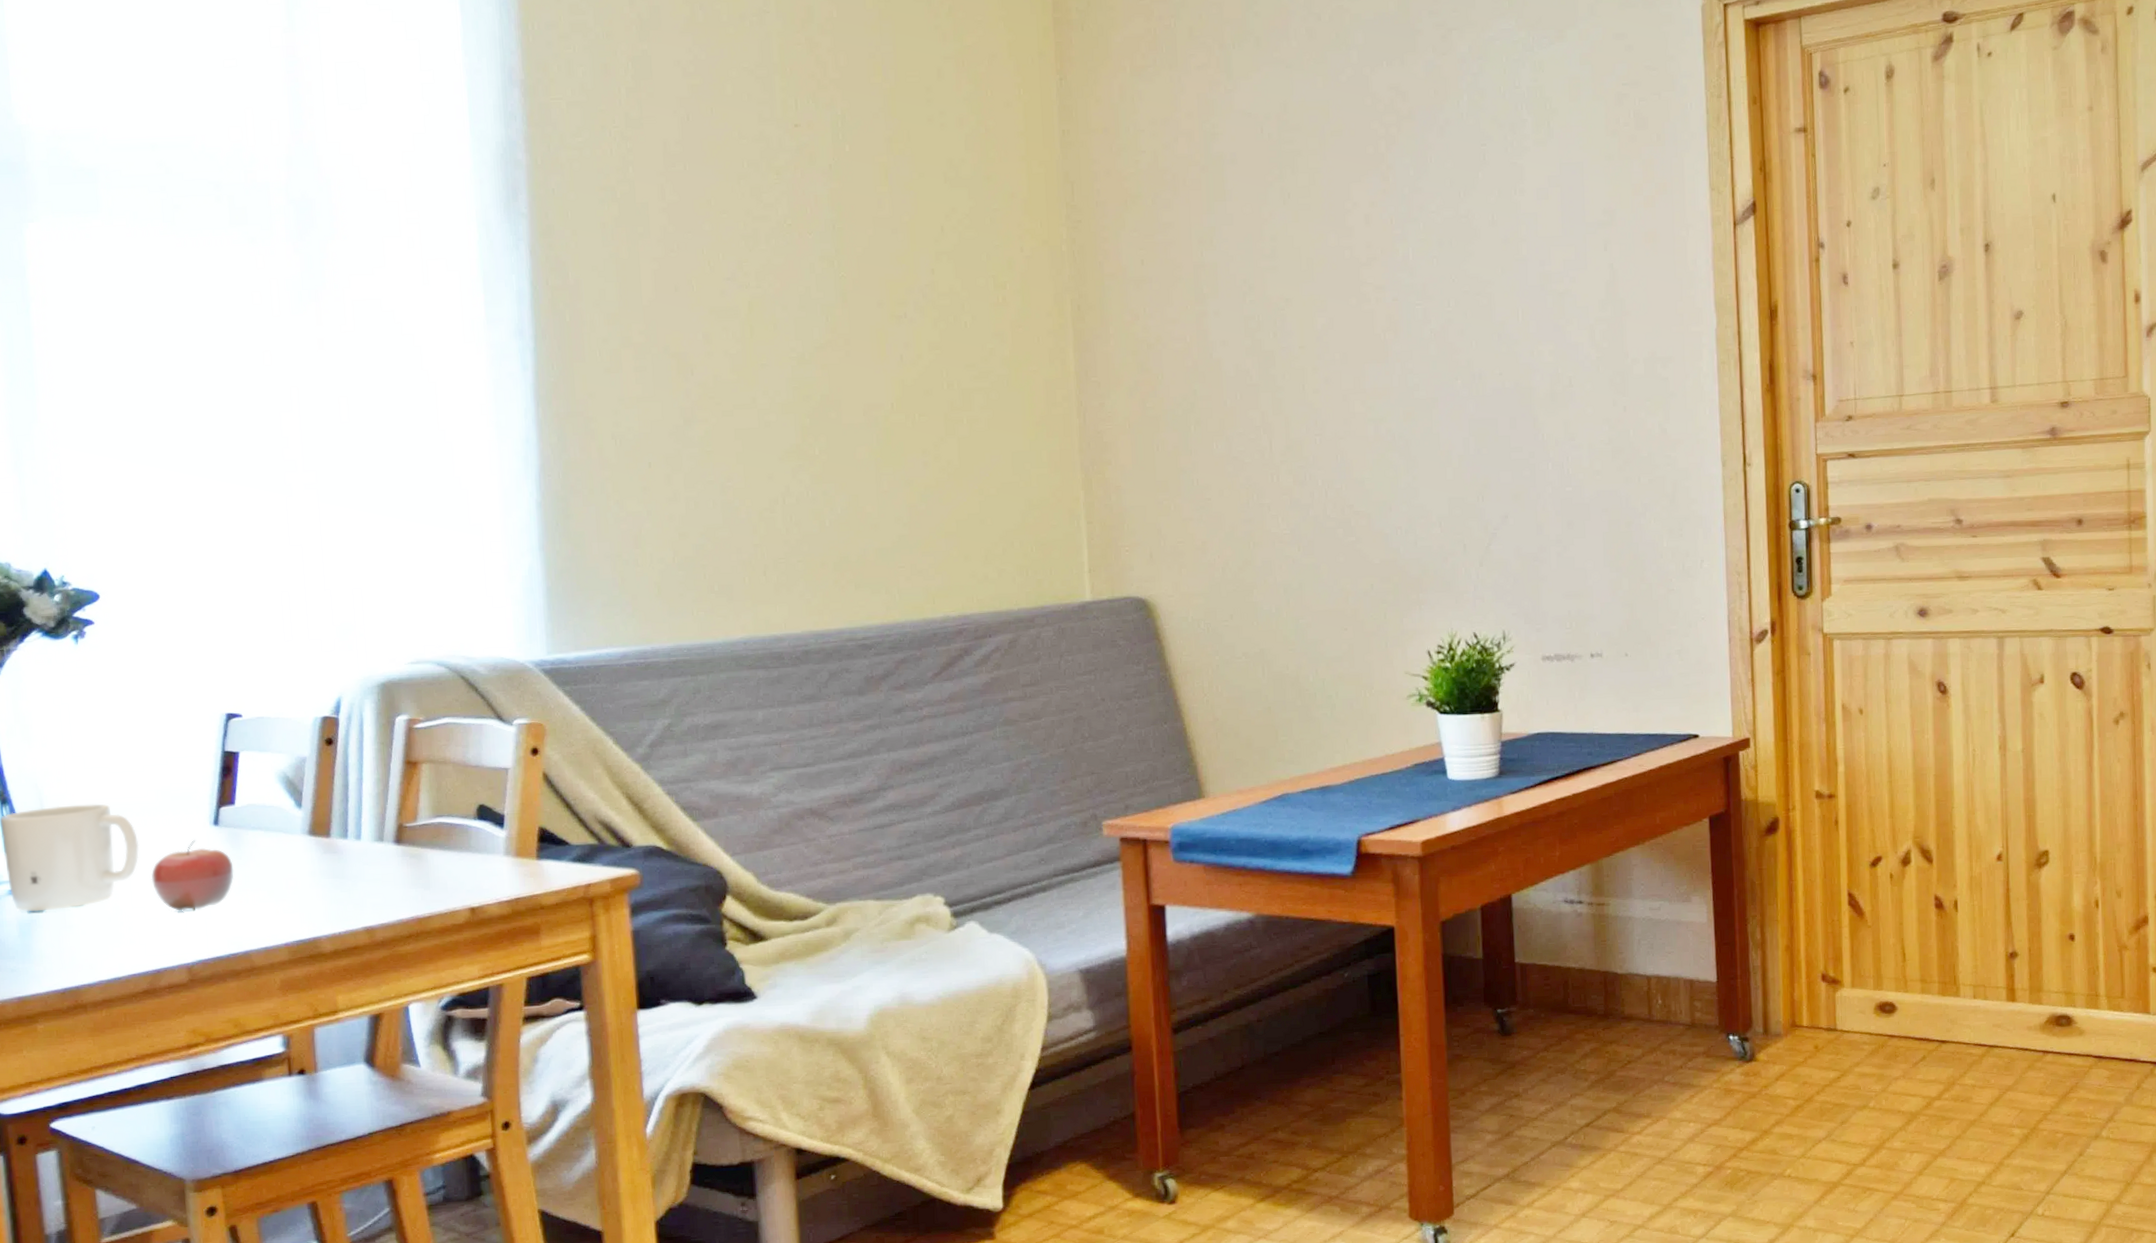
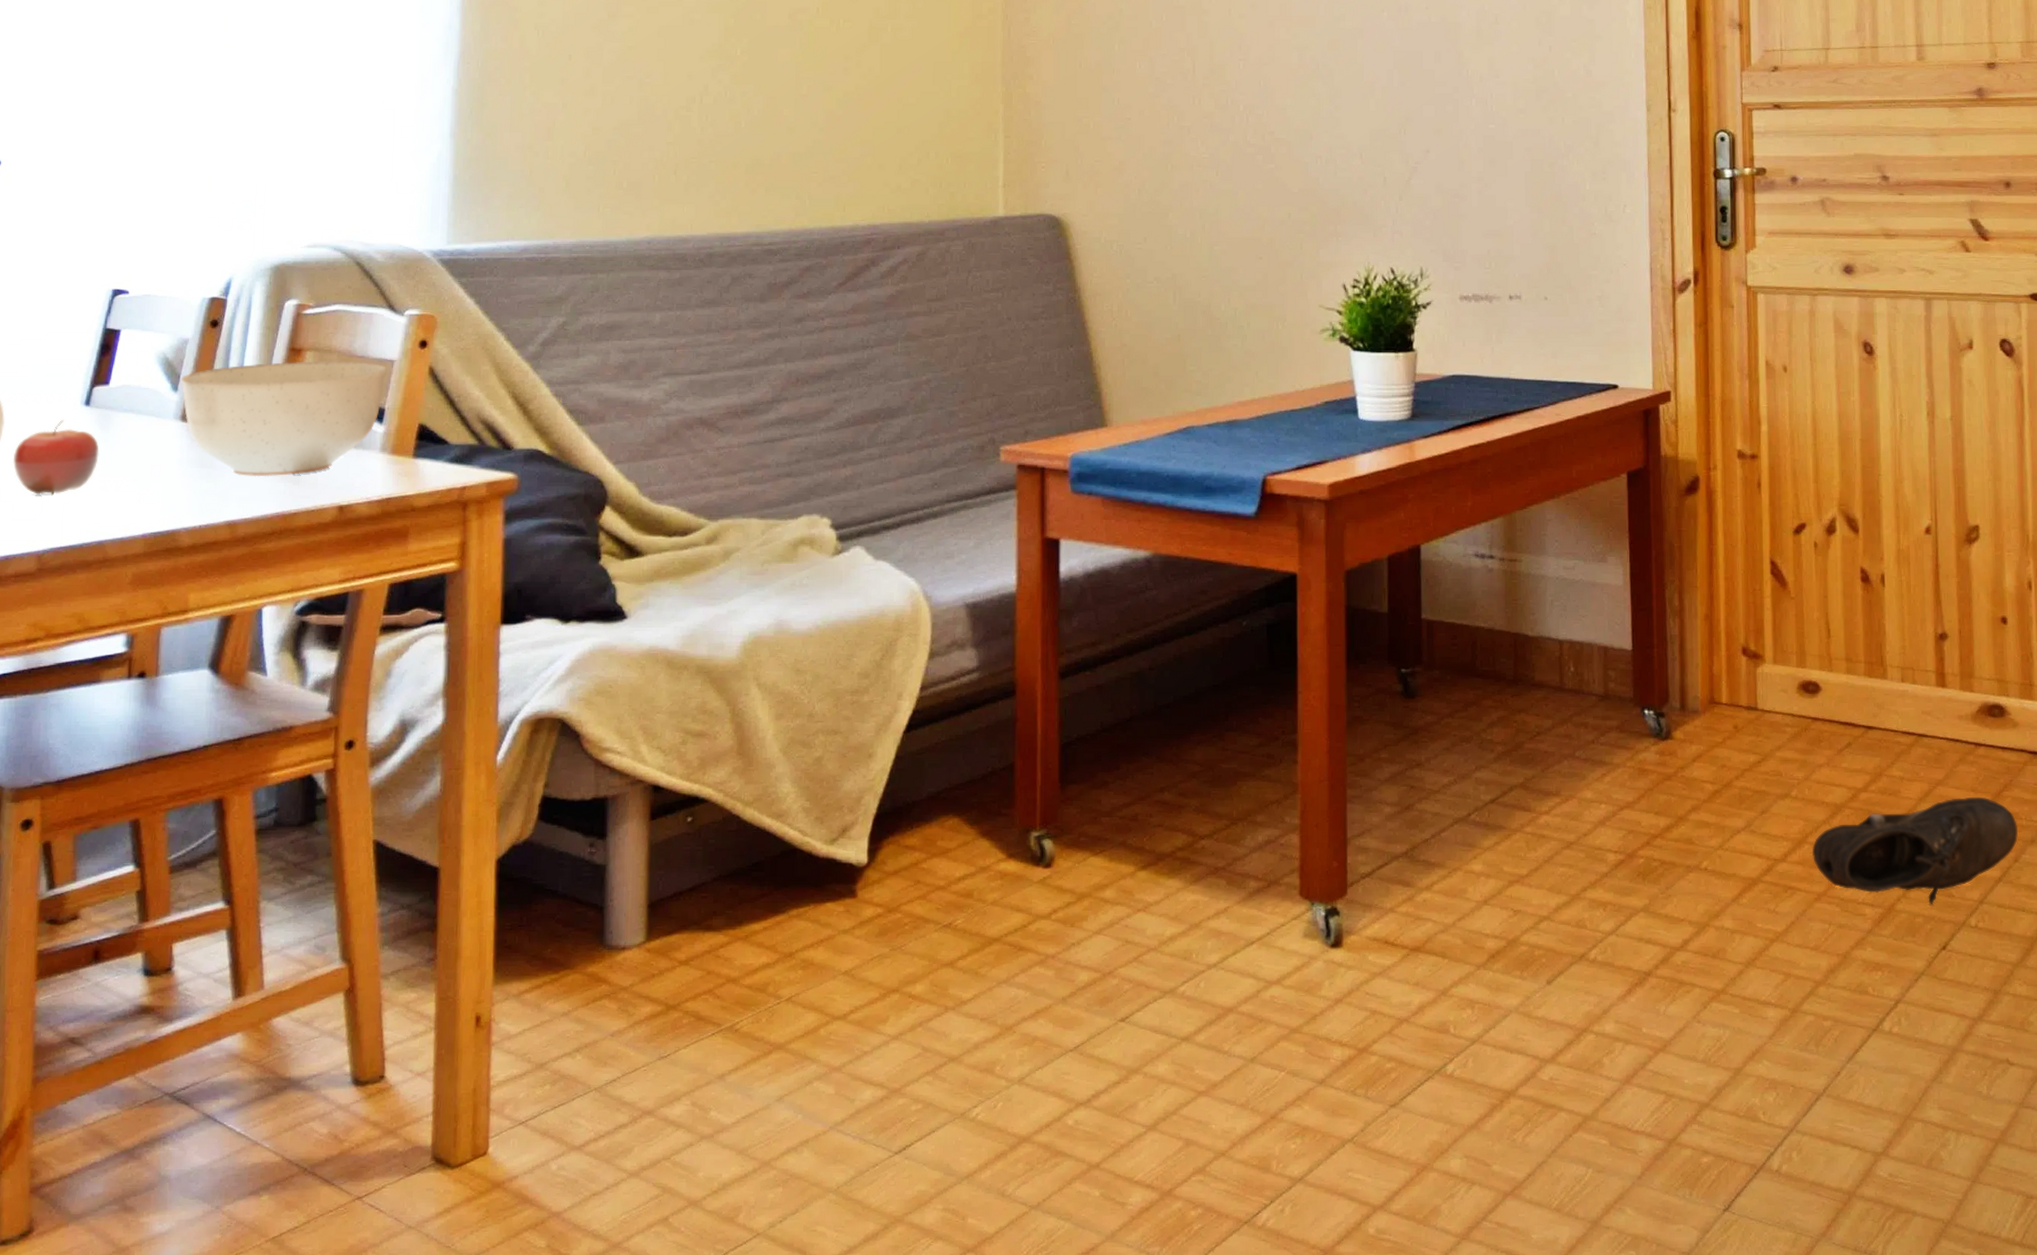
bowl: none [304,771,502,885] -> present [181,361,387,477]
shoe: none [1888,1099,2083,1198] -> present [1811,796,2018,905]

